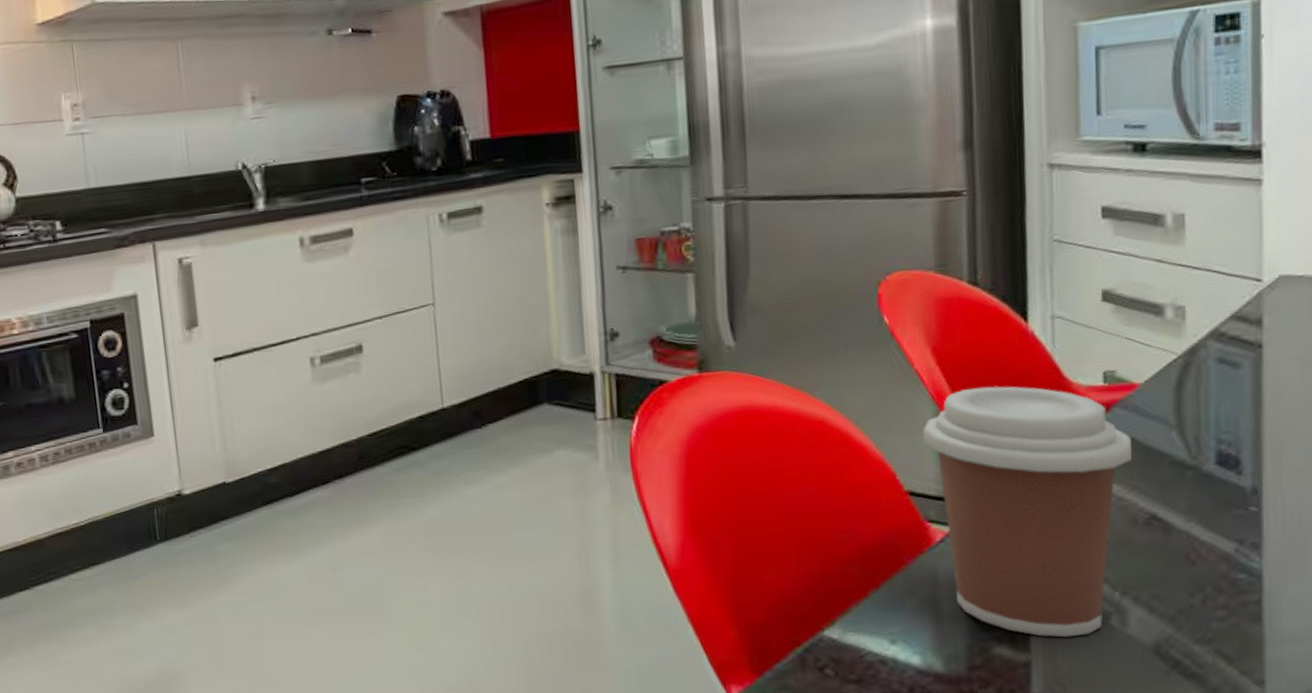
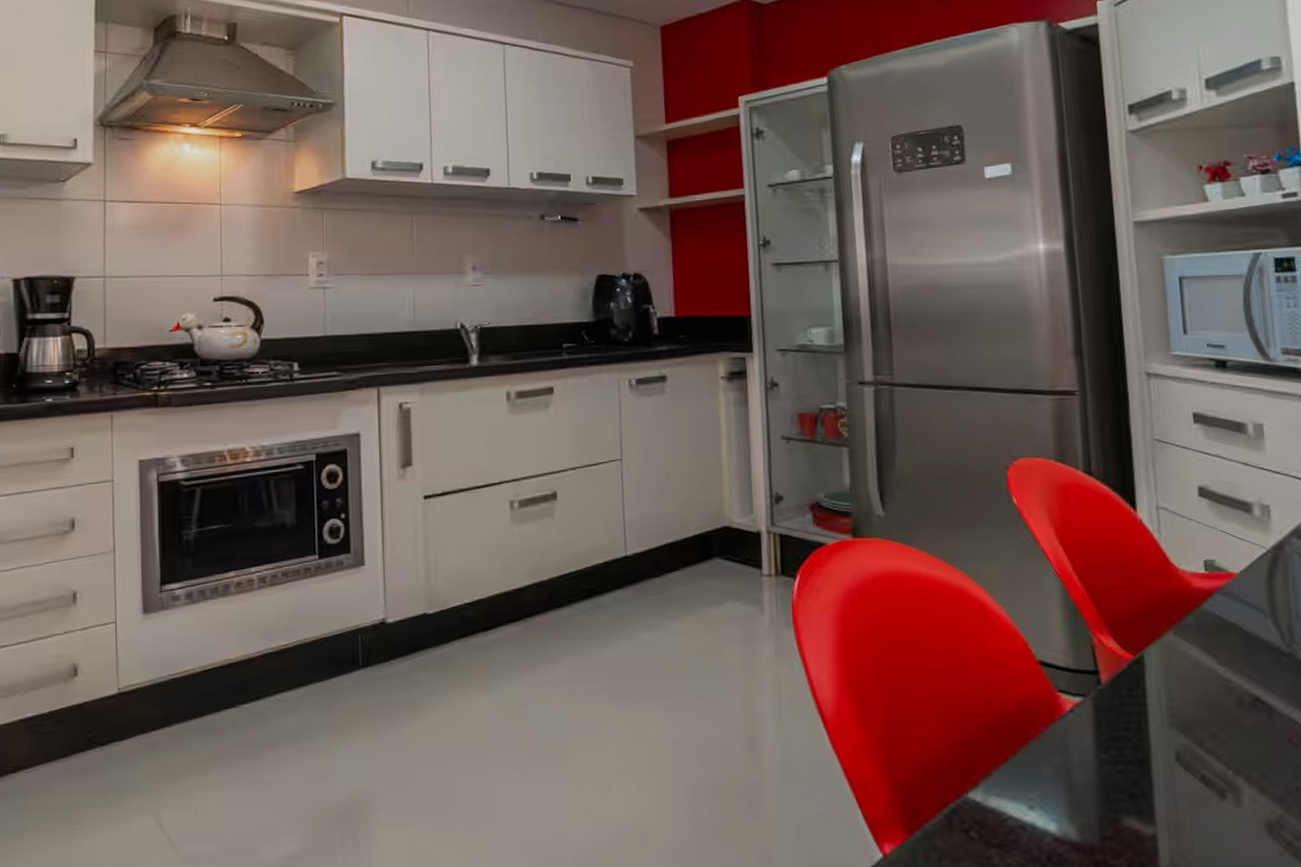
coffee cup: present [922,385,1132,638] -> none [1050,567,1234,813]

